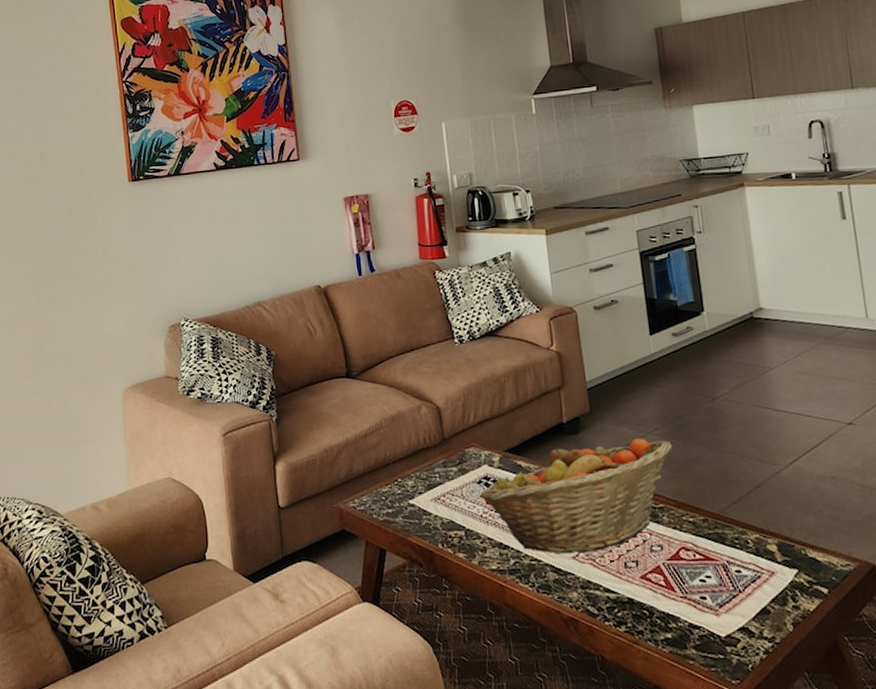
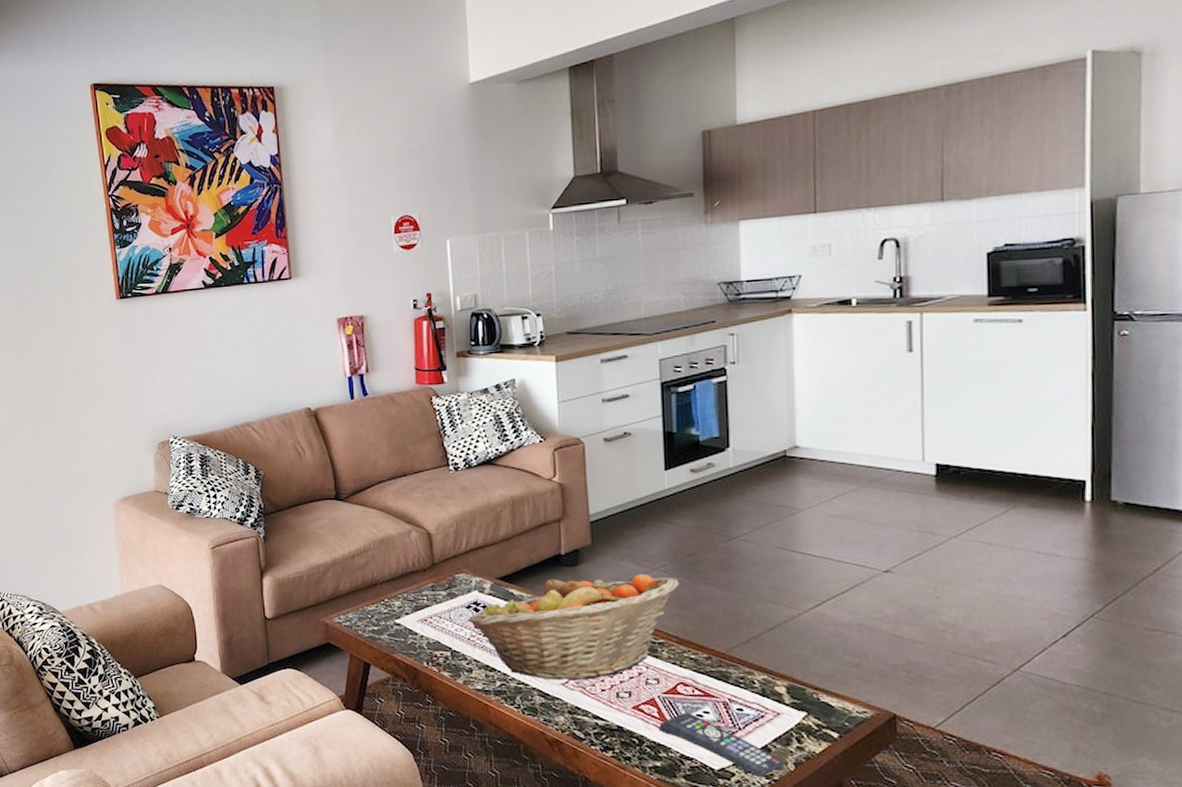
remote control: none [666,578,785,642] -> present [659,712,786,778]

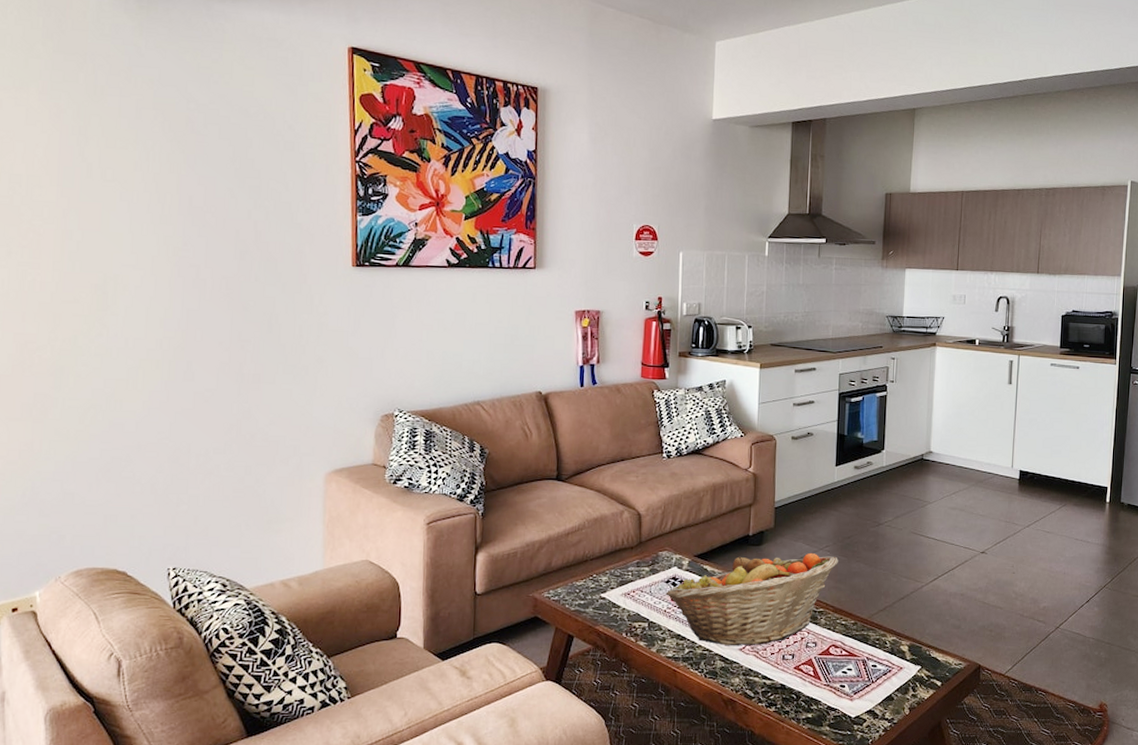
remote control: present [659,712,786,778] -> none [813,670,903,722]

